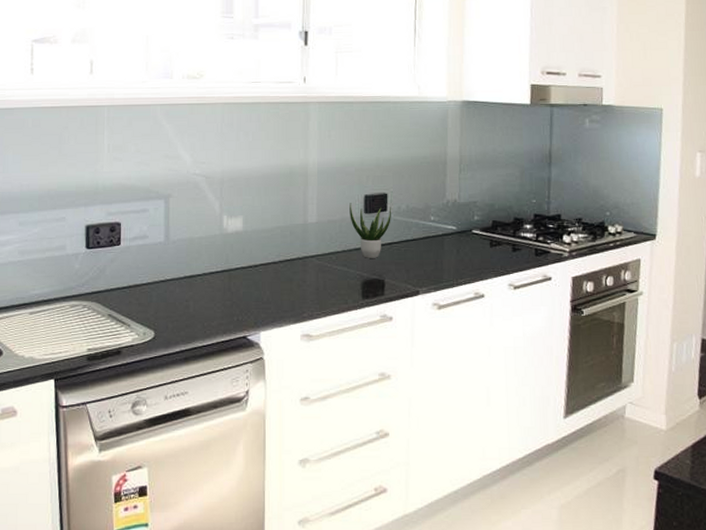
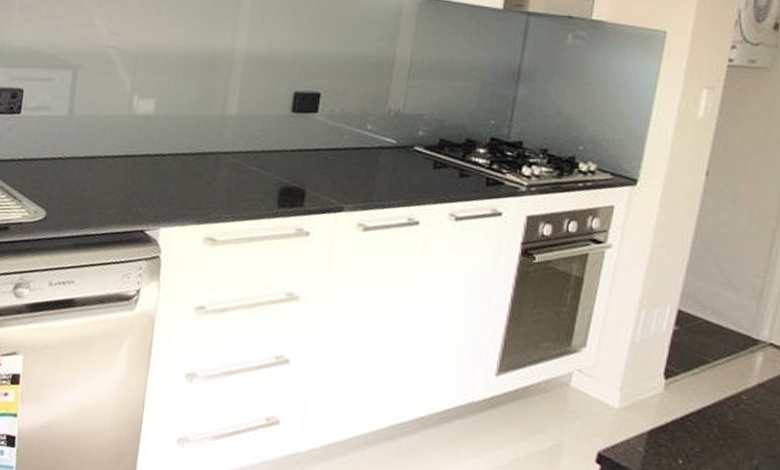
potted plant: present [349,203,391,258] -> none [274,98,323,164]

